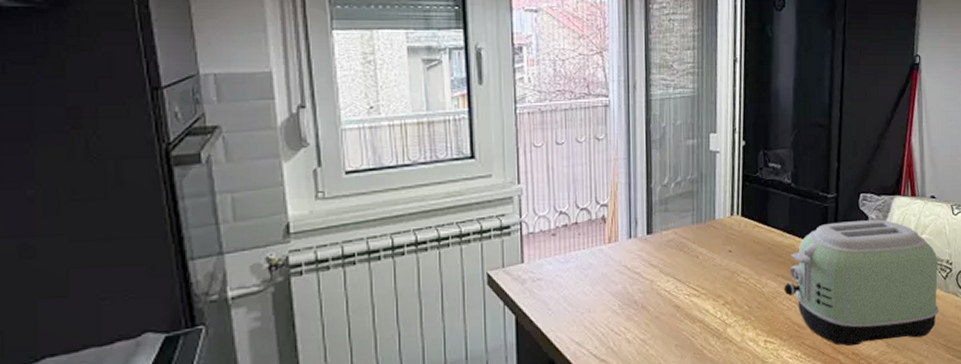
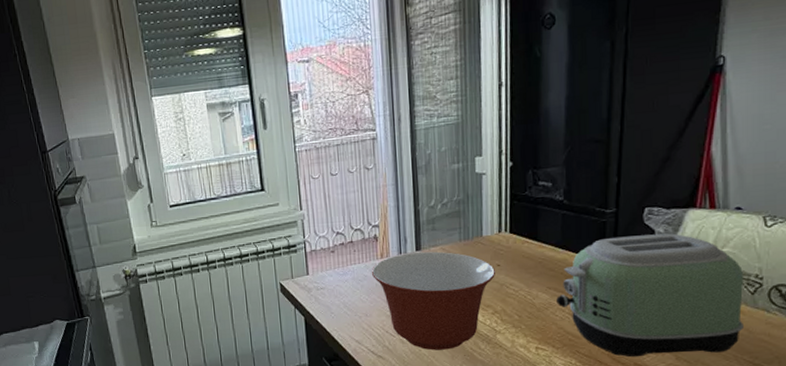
mixing bowl: none [597,235,727,350] -> present [371,251,495,350]

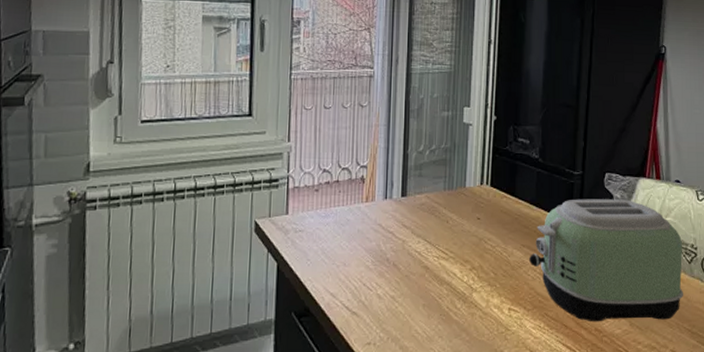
mixing bowl: present [371,251,495,350] -> none [354,199,475,308]

